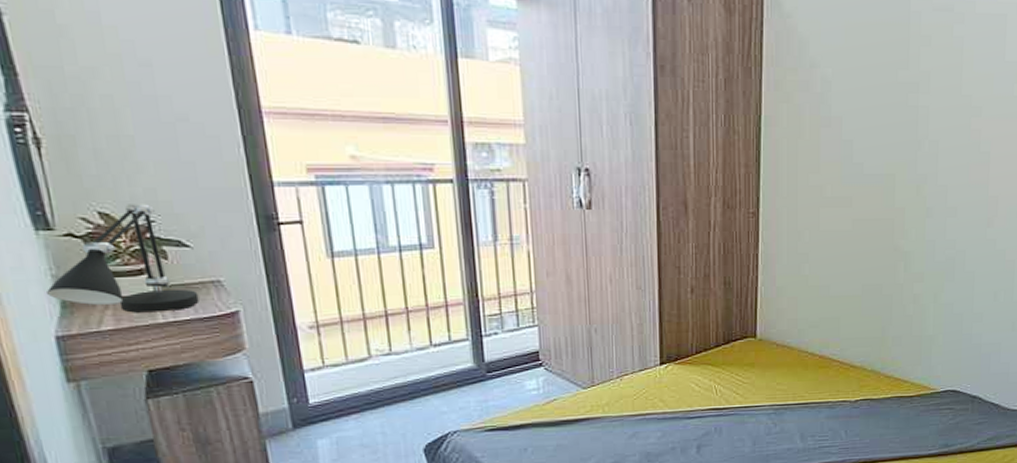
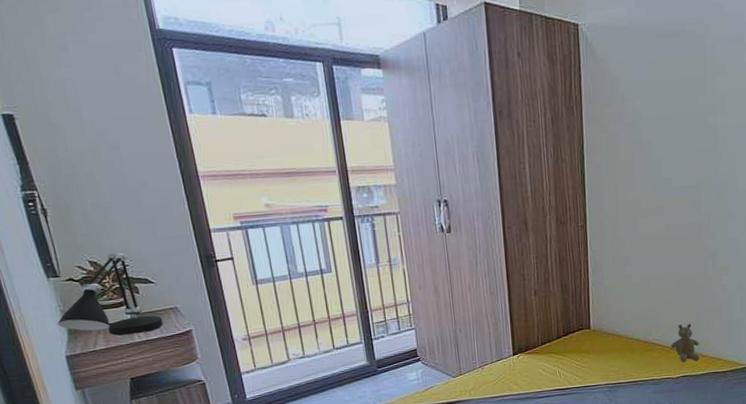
teddy bear: none [850,337,884,383] -> present [670,323,700,362]

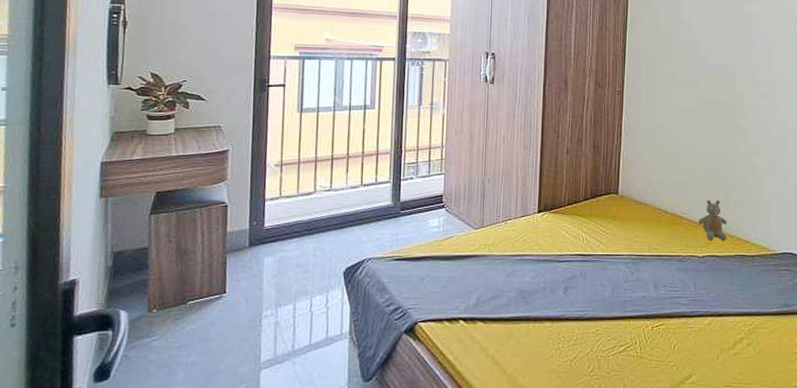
desk lamp: present [58,252,163,336] -> none [104,68,204,148]

